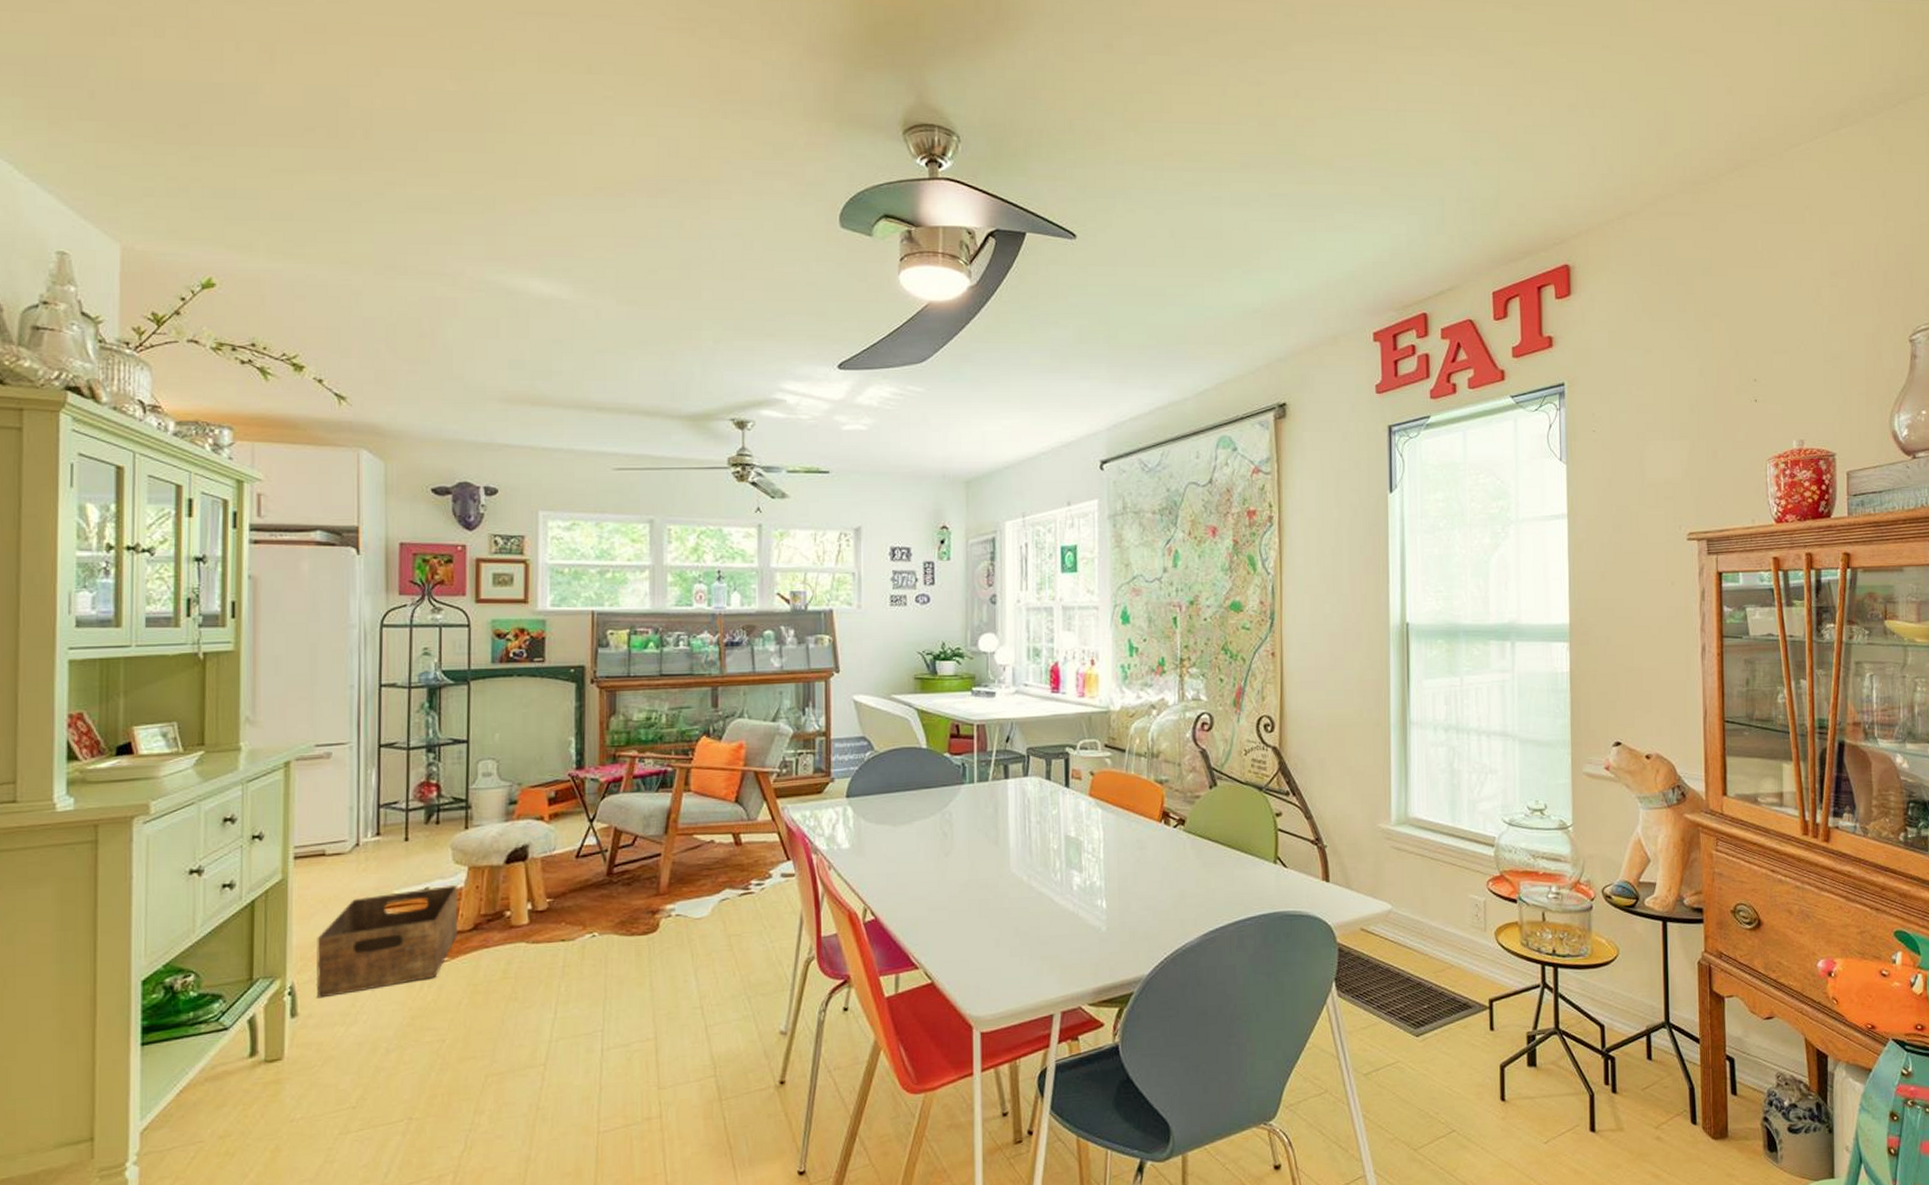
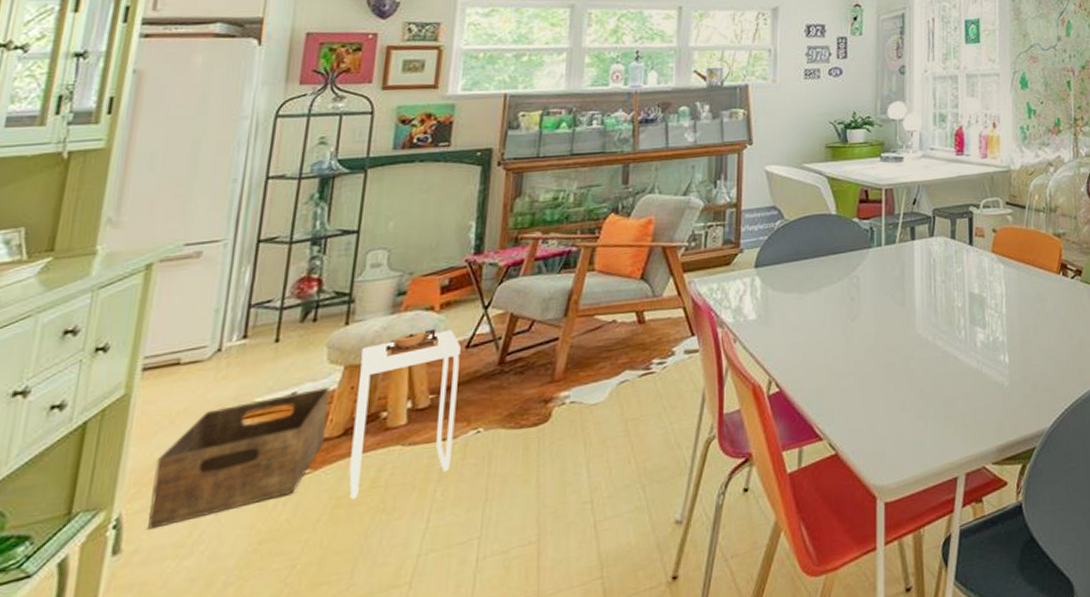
side table: none [482,837,572,988] -> present [349,328,461,500]

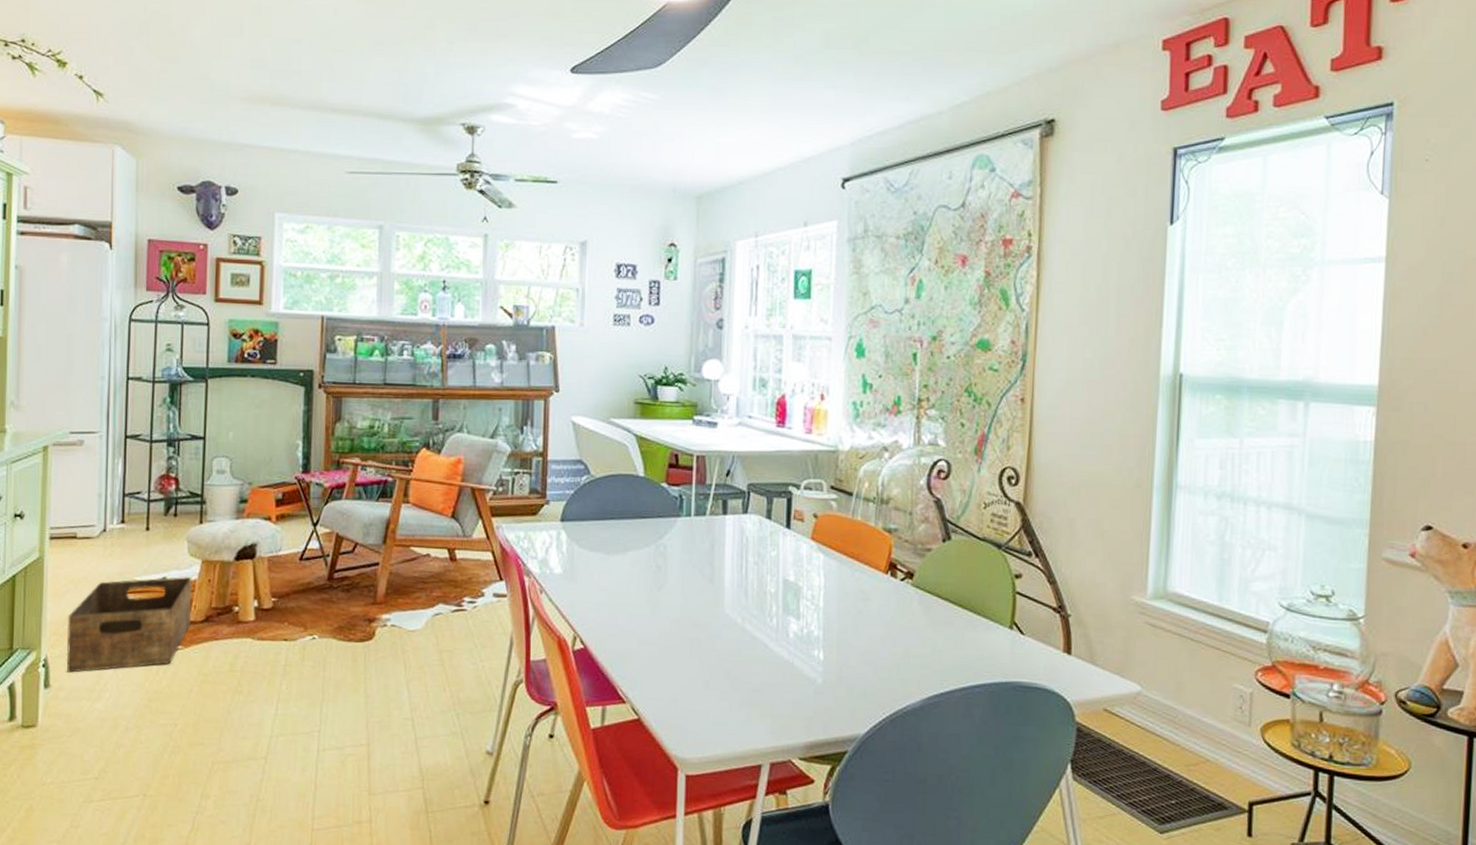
side table: present [349,328,461,500] -> none [212,537,295,679]

